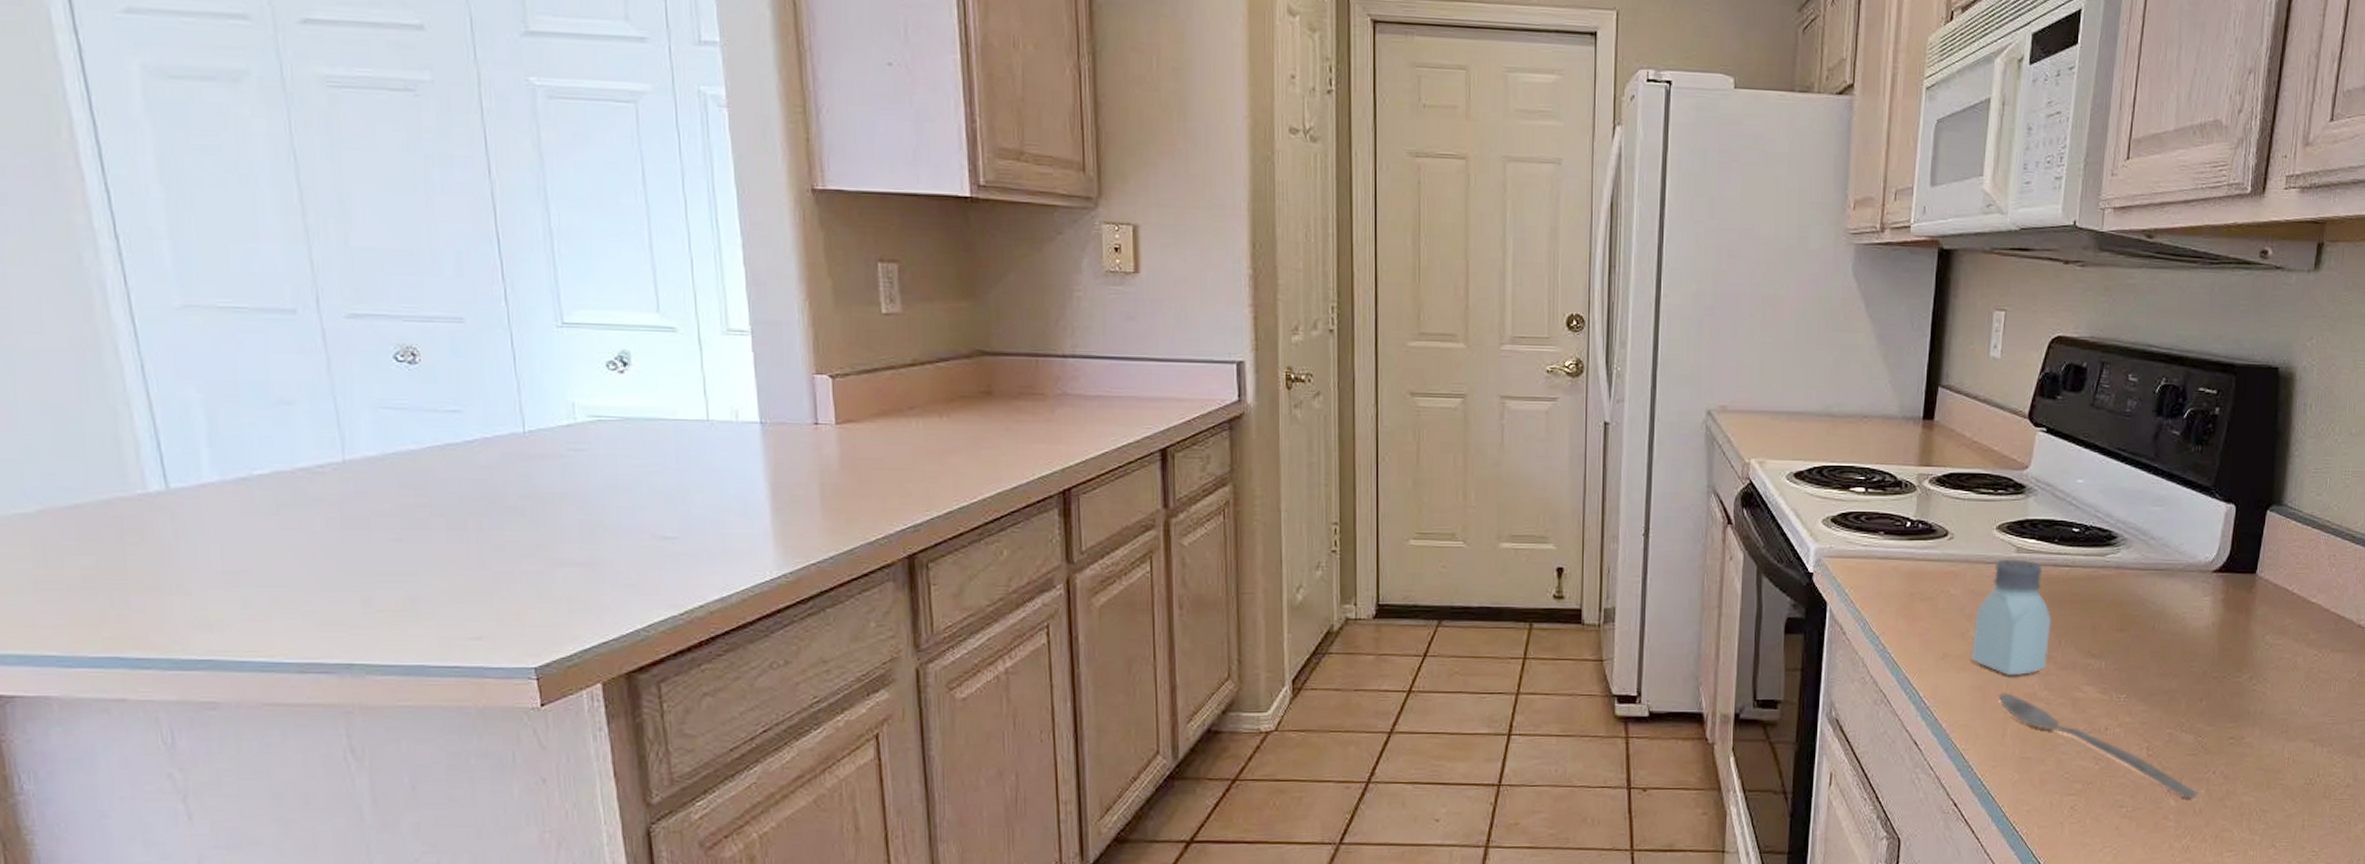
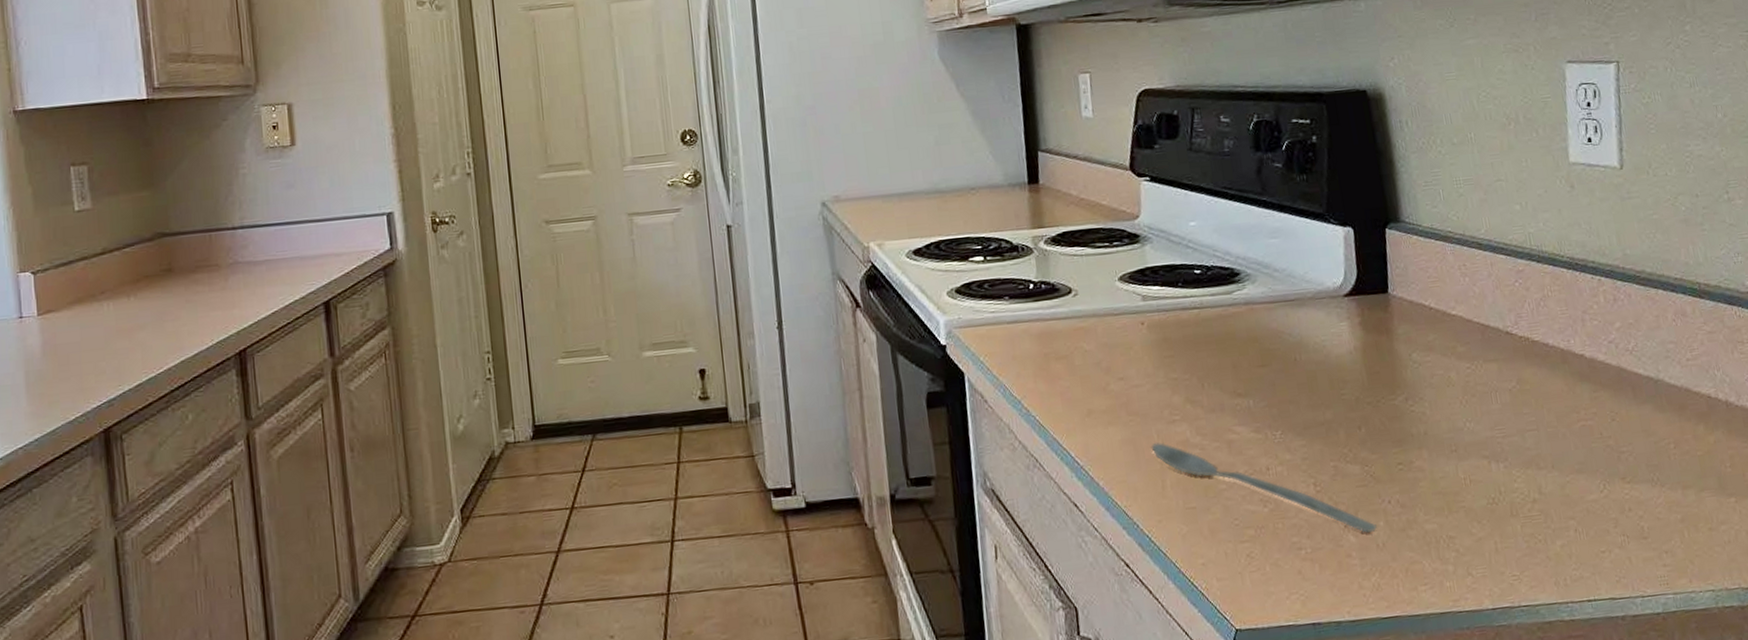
saltshaker: present [1970,558,2052,676] -> none [1112,306,1194,426]

